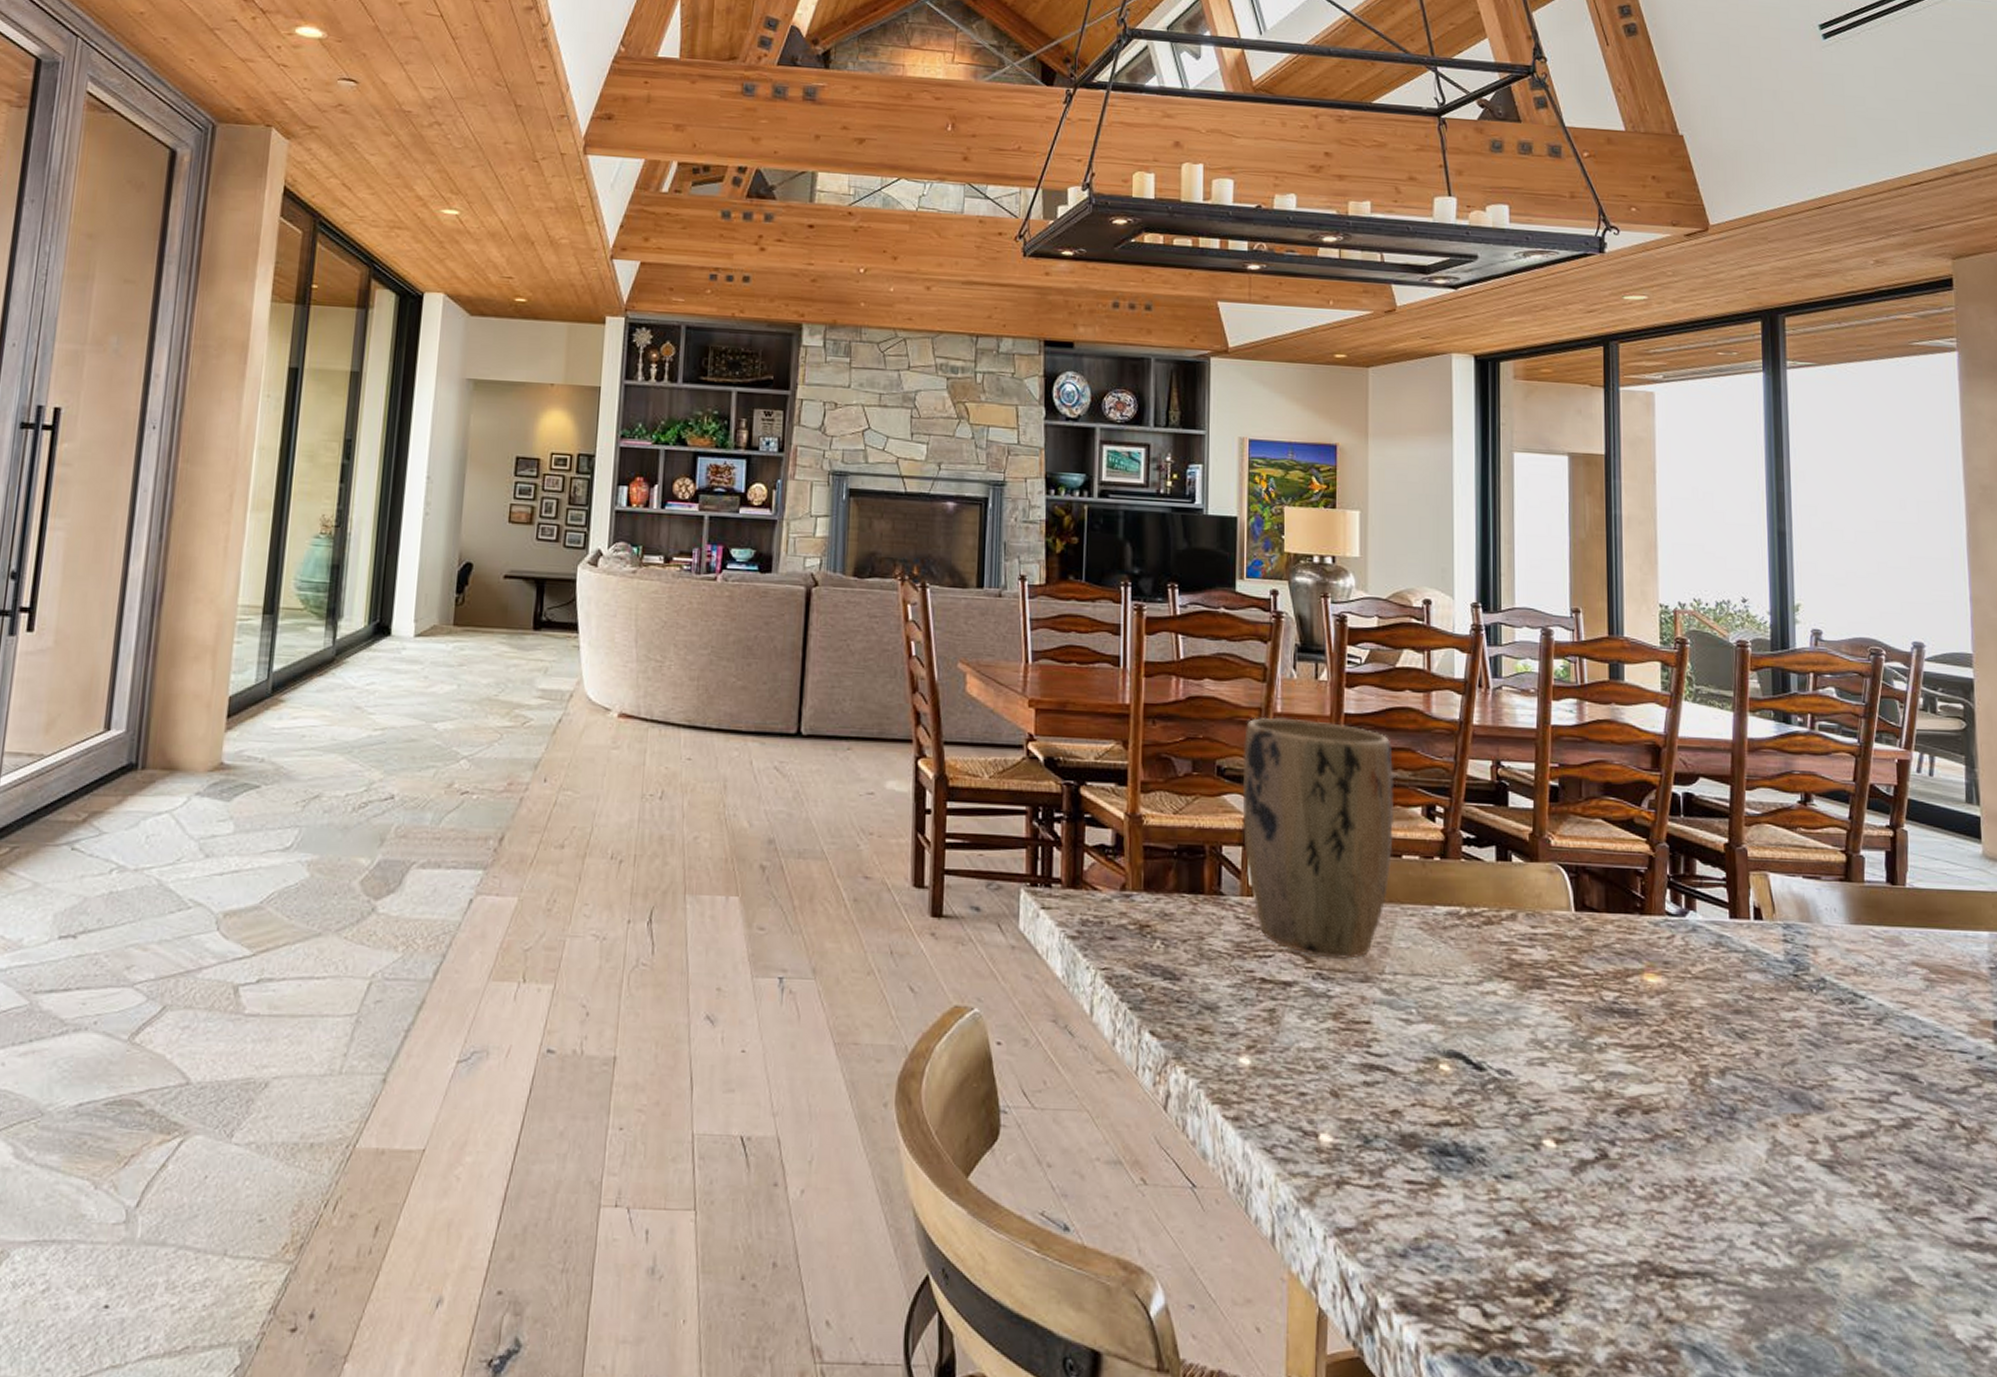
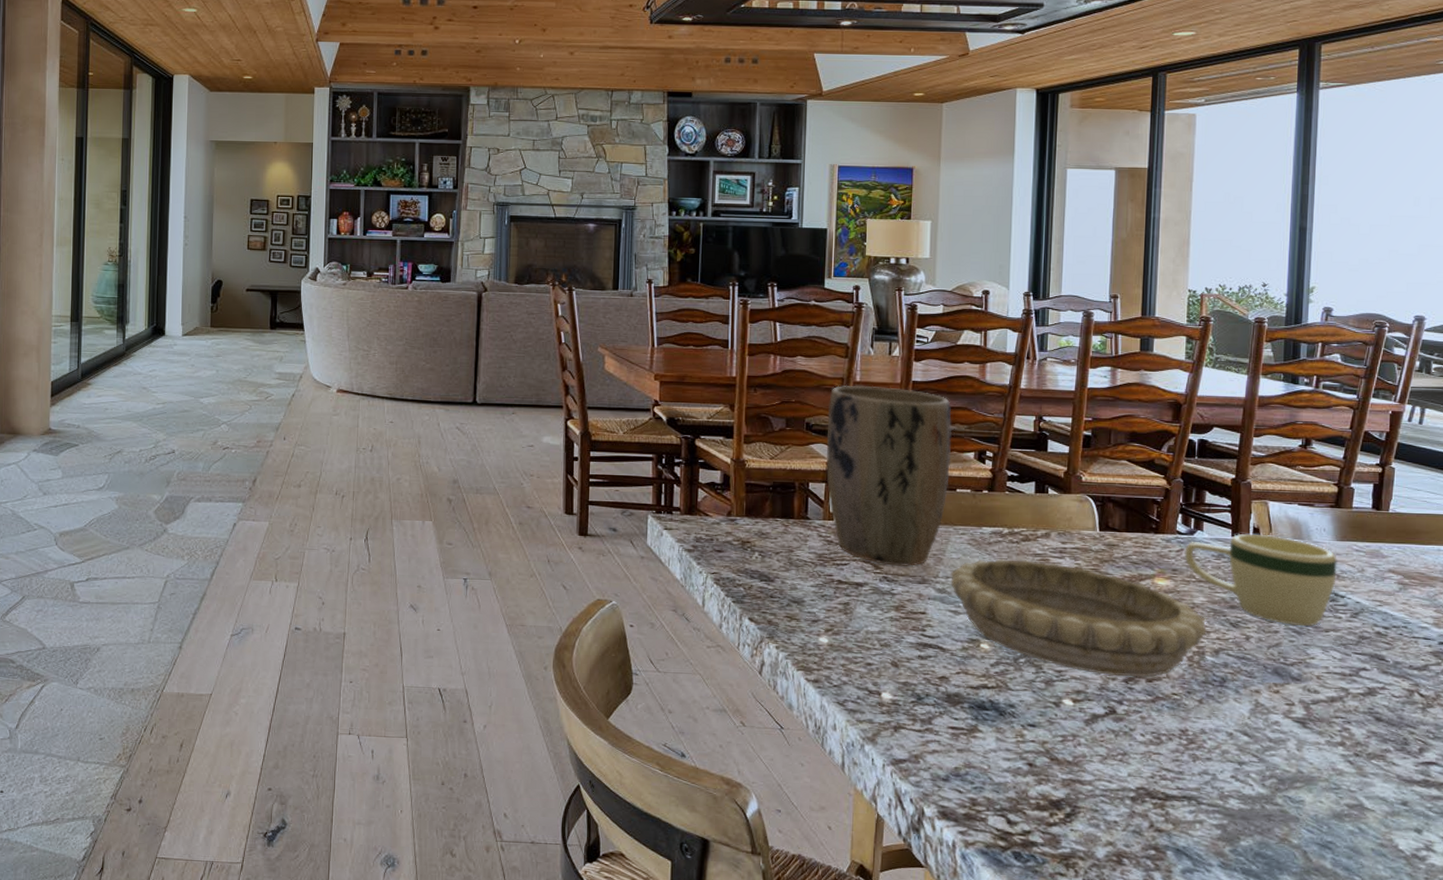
decorative bowl: none [1398,949,1709,1108] -> present [950,559,1207,677]
mug: none [1676,914,1854,1038] -> present [1184,533,1337,627]

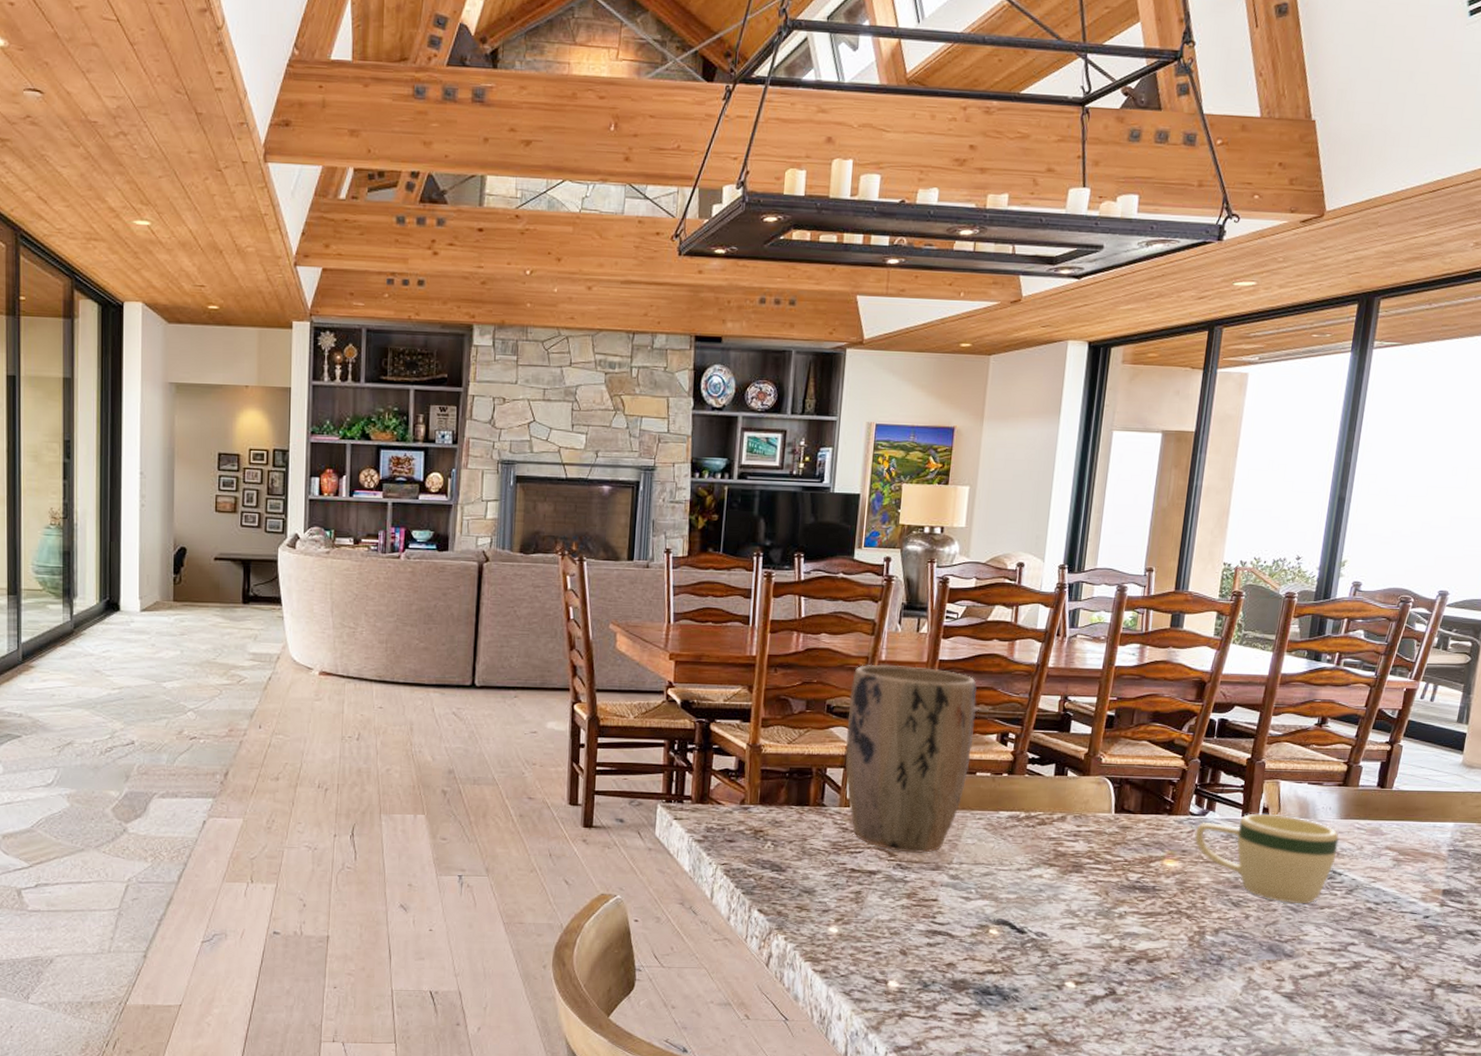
decorative bowl: present [950,559,1207,677] -> none [964,843,1209,958]

